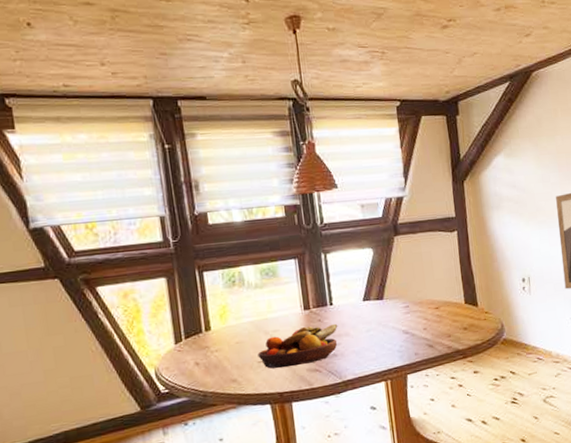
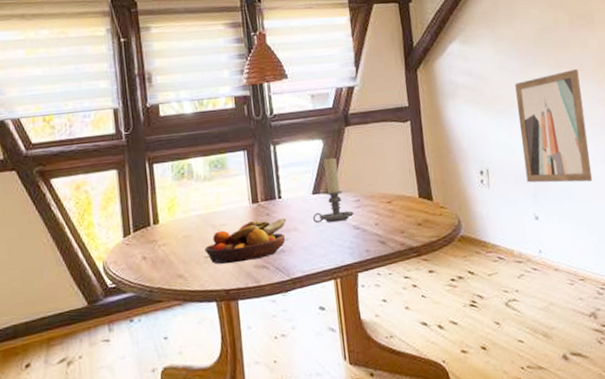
candle holder: none [363,266,403,329] -> present [312,157,354,224]

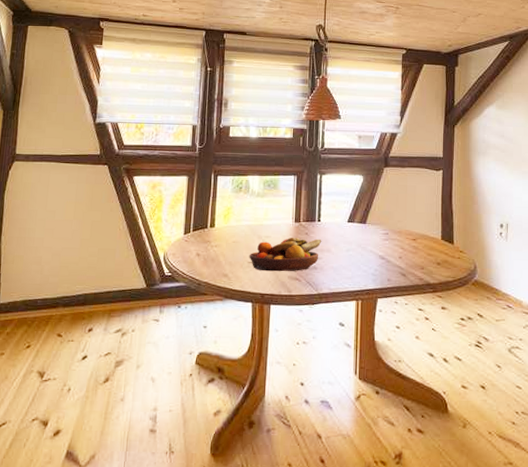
candle holder: present [312,157,354,224] -> none [344,192,382,250]

